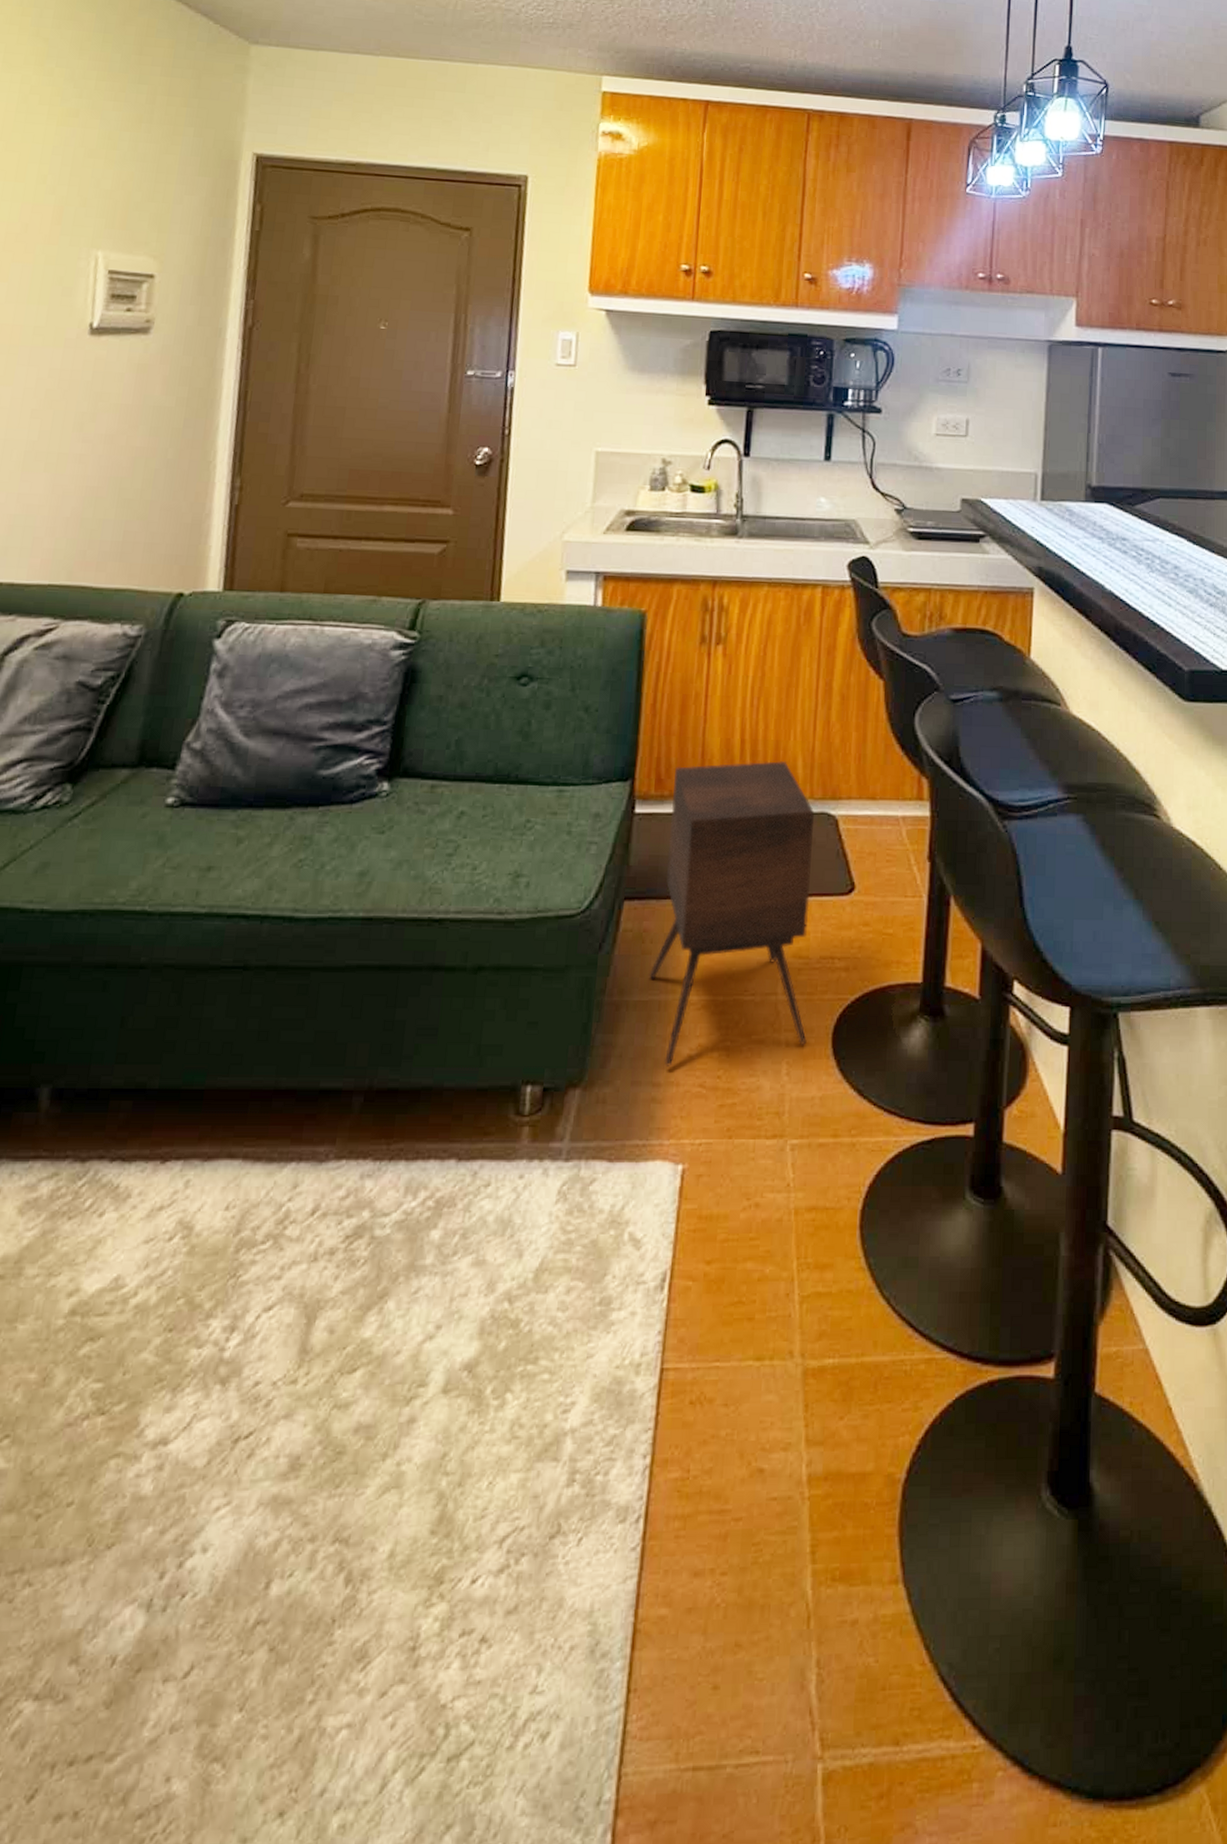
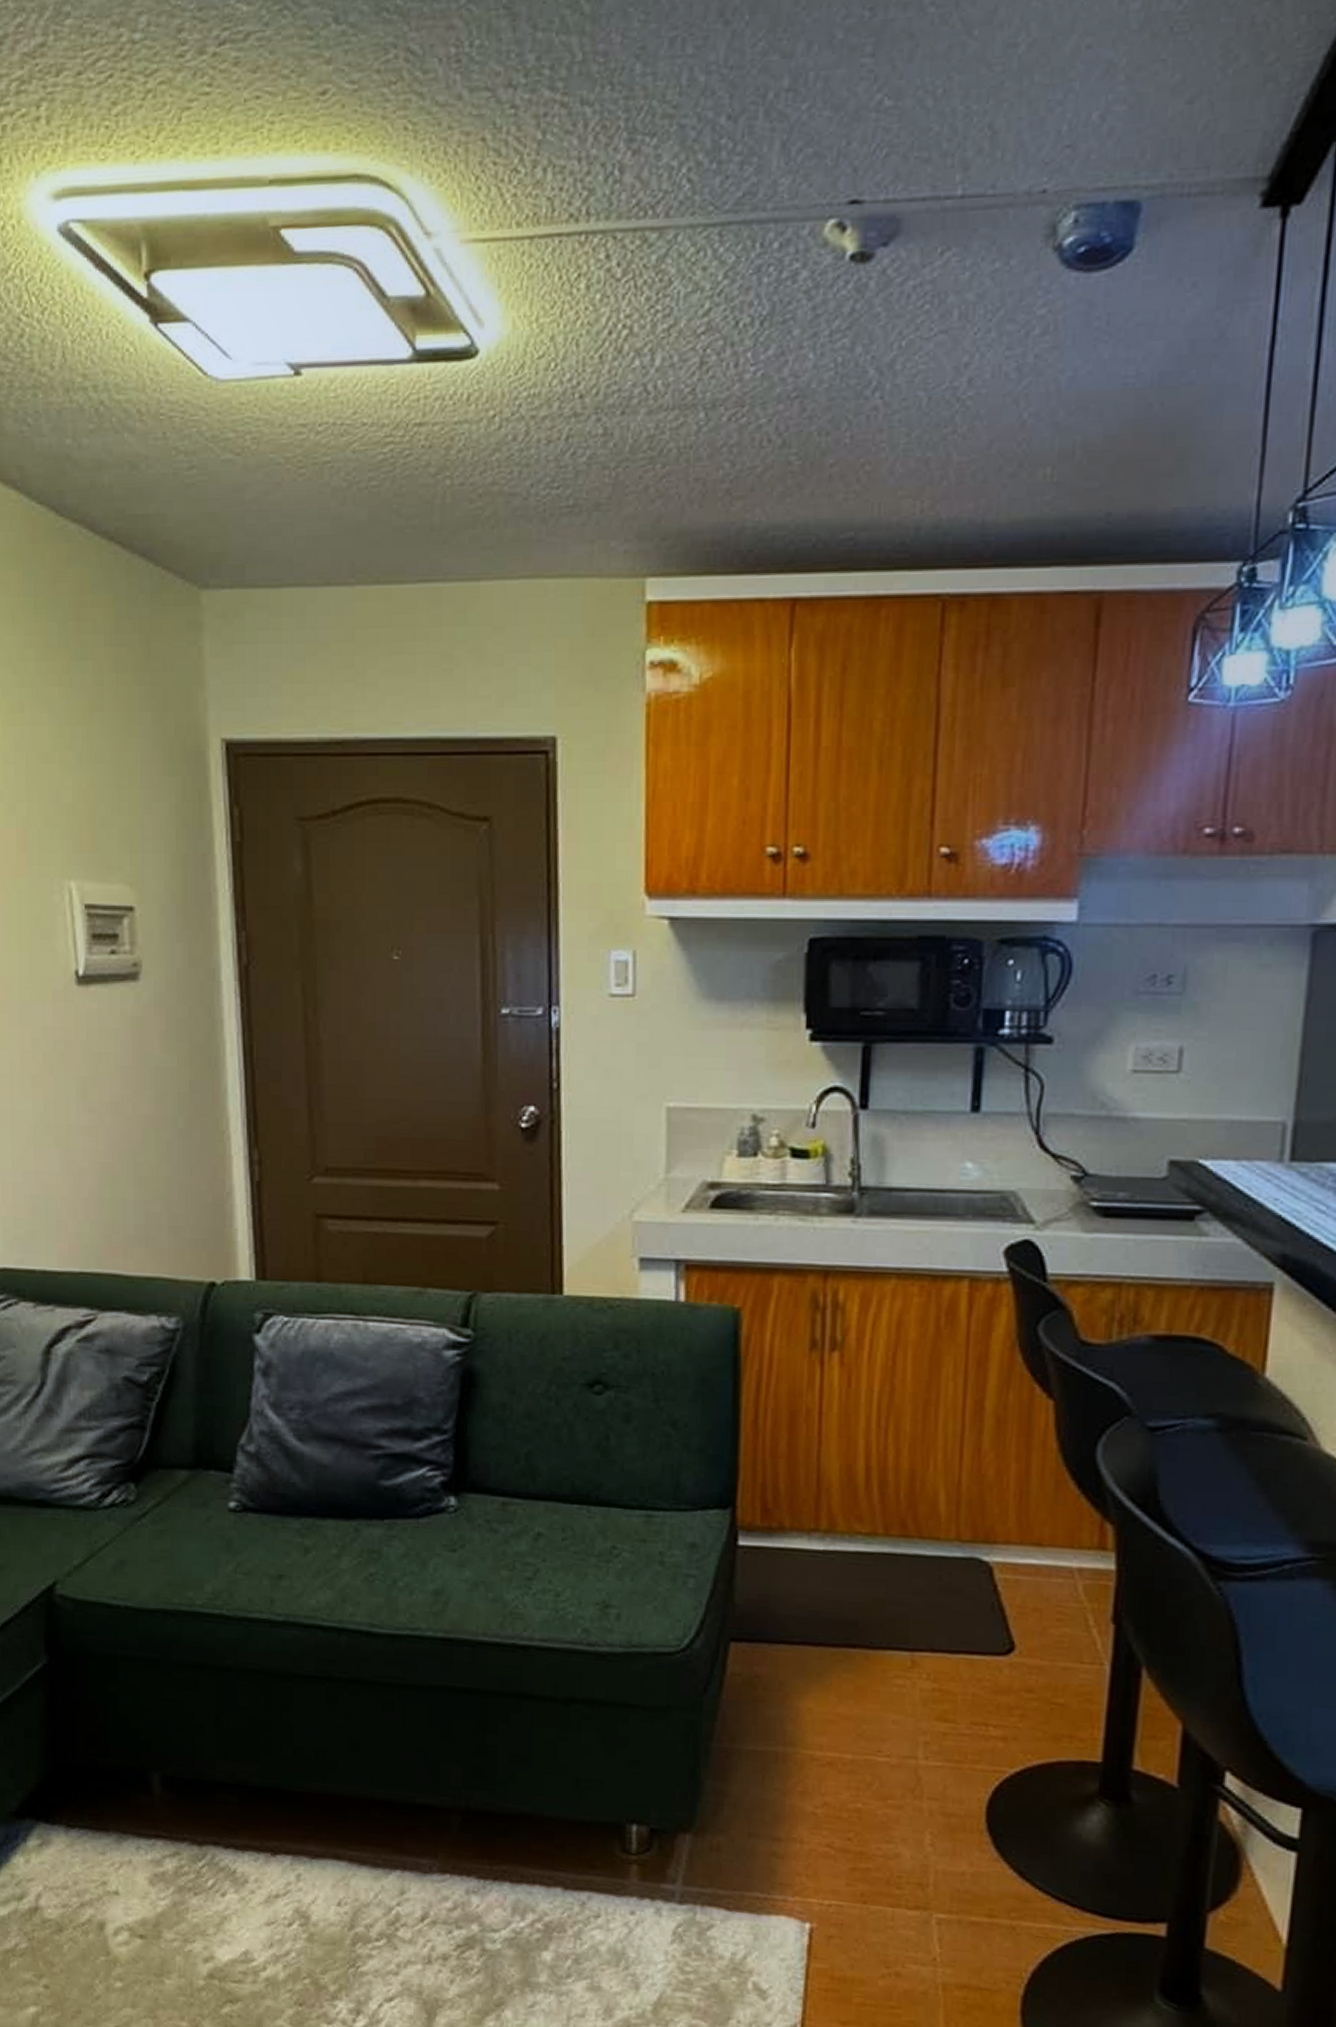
side table: present [649,760,815,1067] -> none [763,1493,963,1822]

